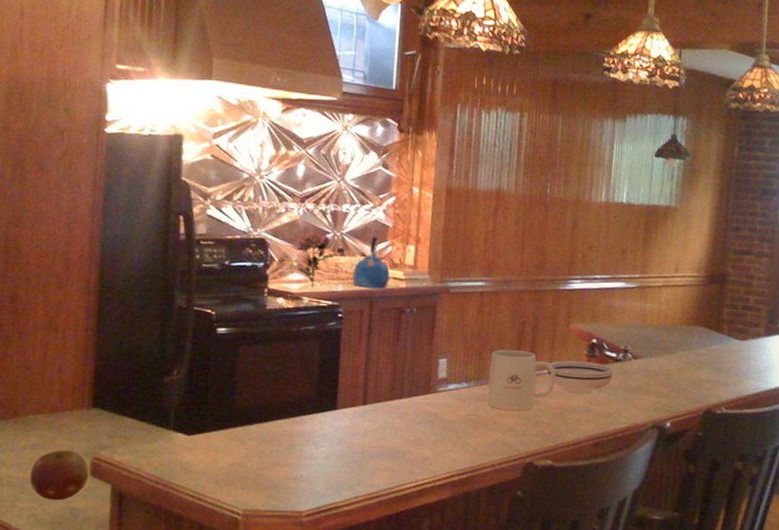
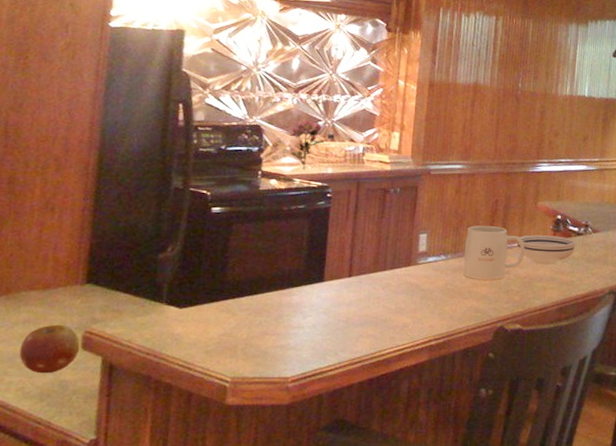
kettle: present [352,237,390,289] -> none [341,124,376,172]

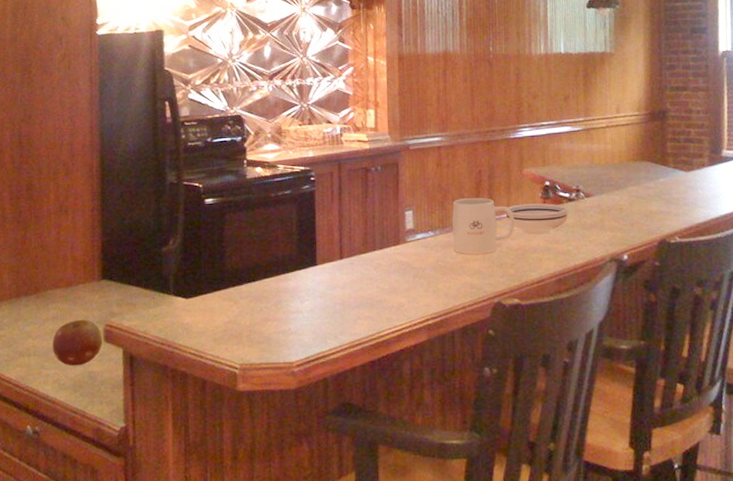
flower bouquet: present [290,120,335,169] -> none [269,105,312,155]

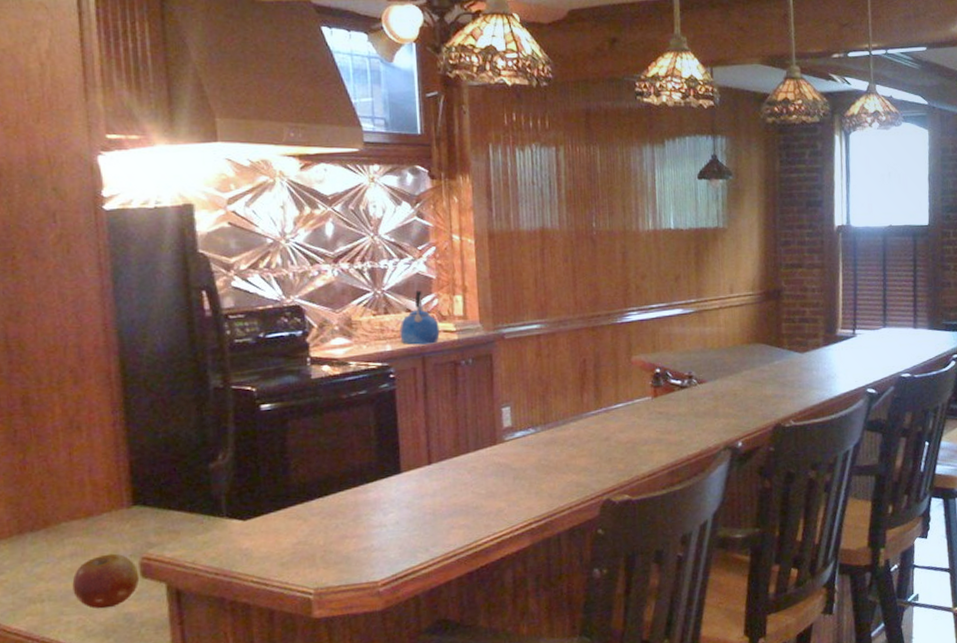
kettle: none [321,105,354,152] -> present [399,291,440,345]
mug: present [451,198,515,255] -> none [554,389,624,452]
bowl: present [505,203,568,234] -> none [613,392,680,426]

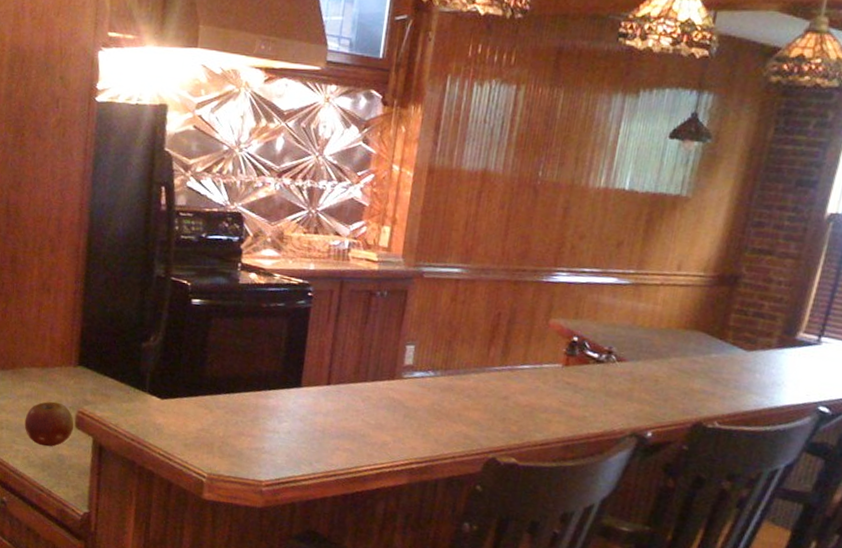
kettle: present [399,291,440,345] -> none [324,215,363,270]

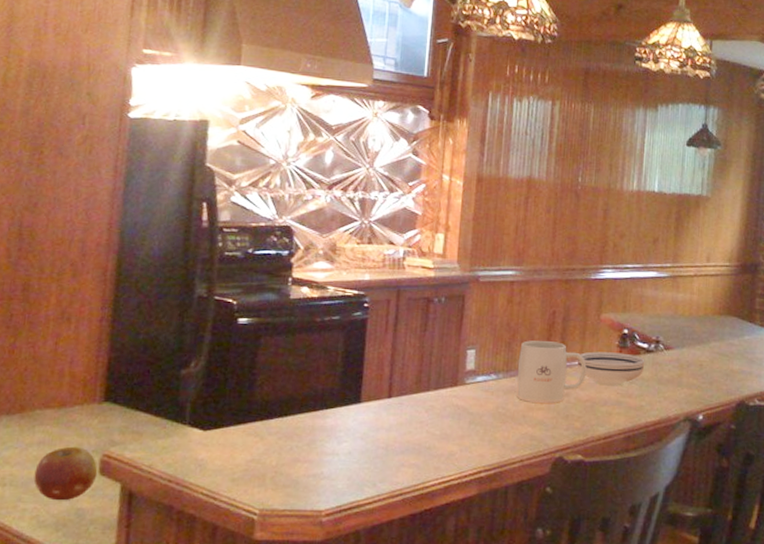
mug: none [453,340,529,406] -> present [517,340,587,404]
bowl: none [519,357,594,395] -> present [577,351,645,386]

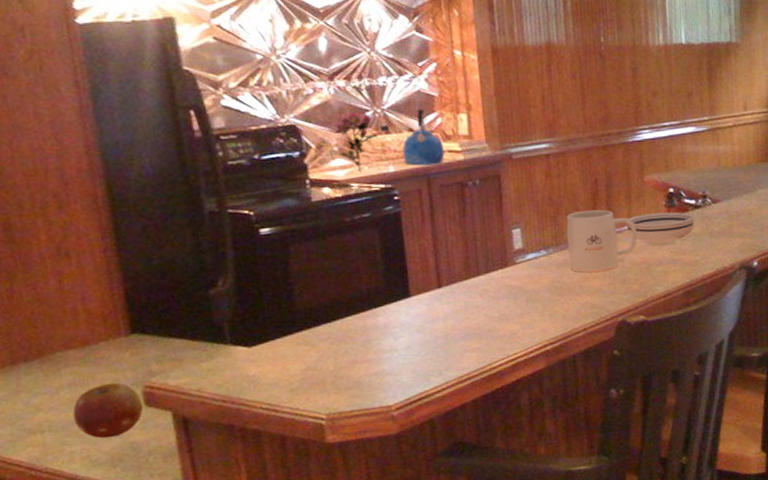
flower bouquet: none [323,220,373,276] -> present [333,111,390,171]
kettle: none [379,225,418,278] -> present [402,109,445,166]

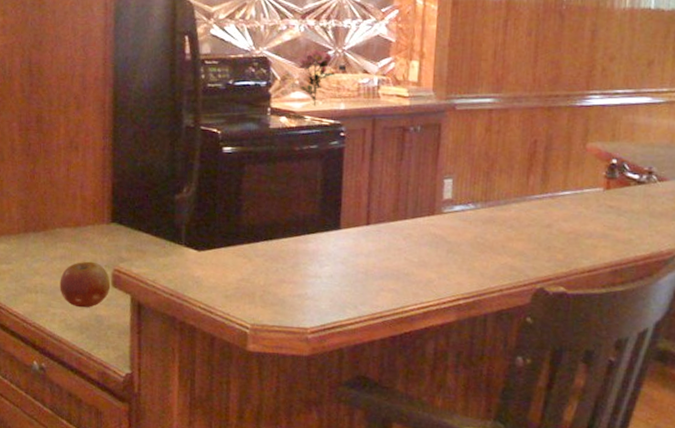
kettle: present [402,109,445,166] -> none [354,53,393,107]
mug: present [566,209,638,274] -> none [495,170,571,235]
bowl: present [626,212,695,246] -> none [559,182,636,219]

